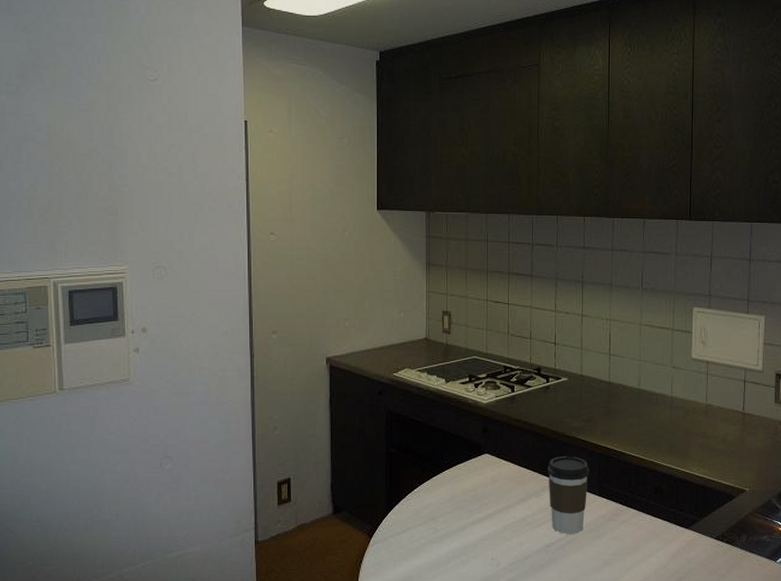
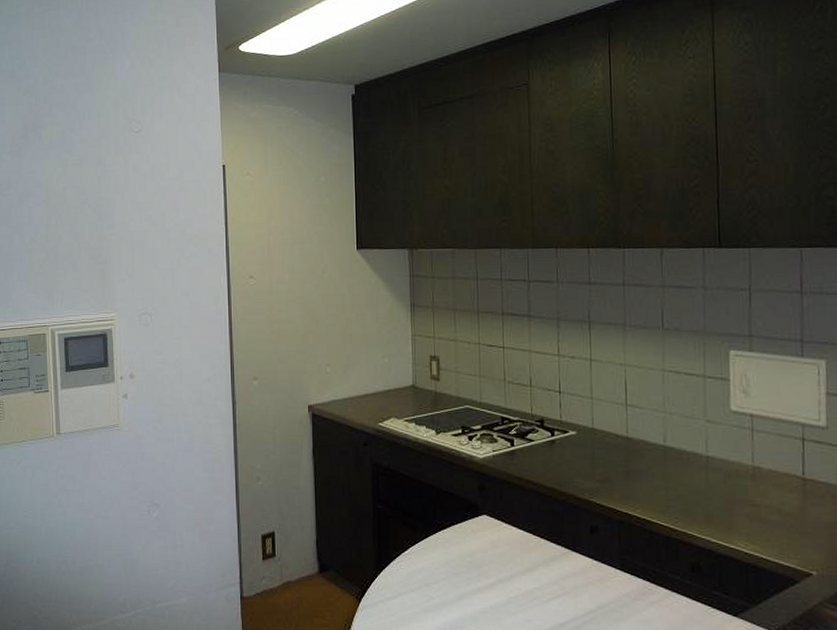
coffee cup: present [547,456,590,534] -> none [556,521,608,613]

